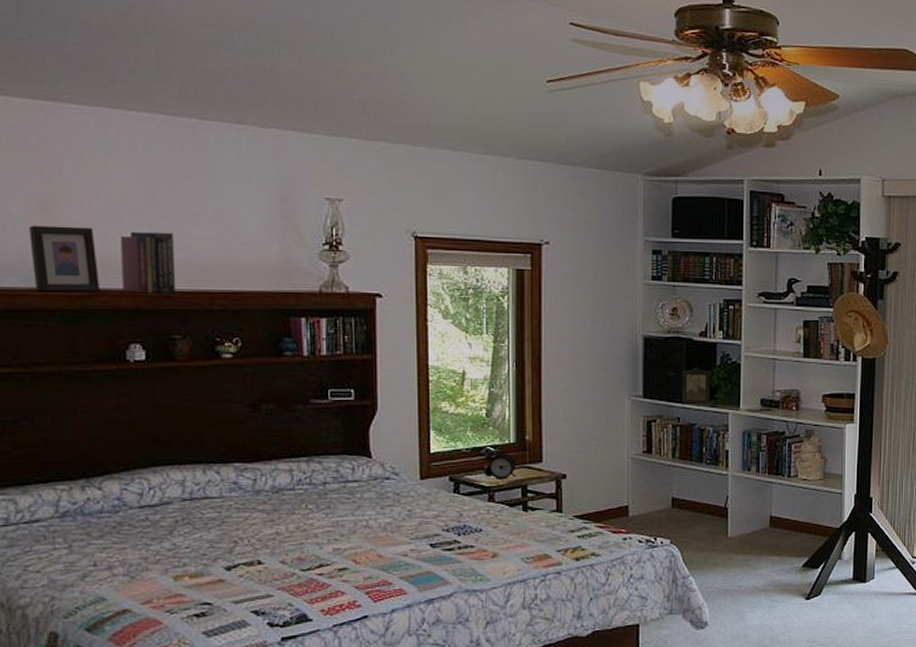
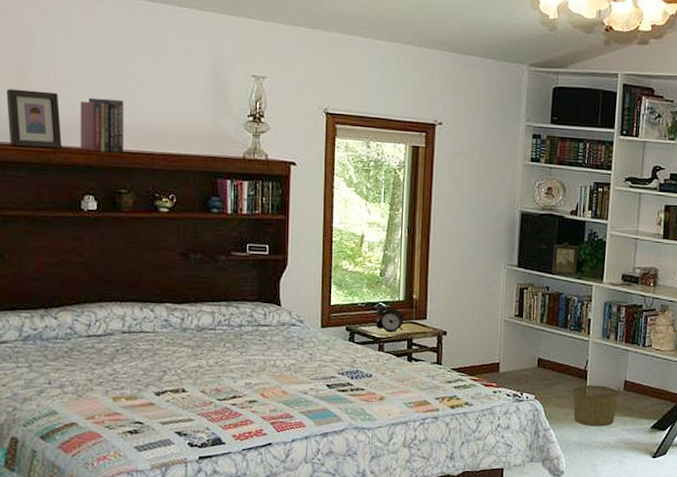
basket: none [713,523,765,570] -> present [572,384,620,427]

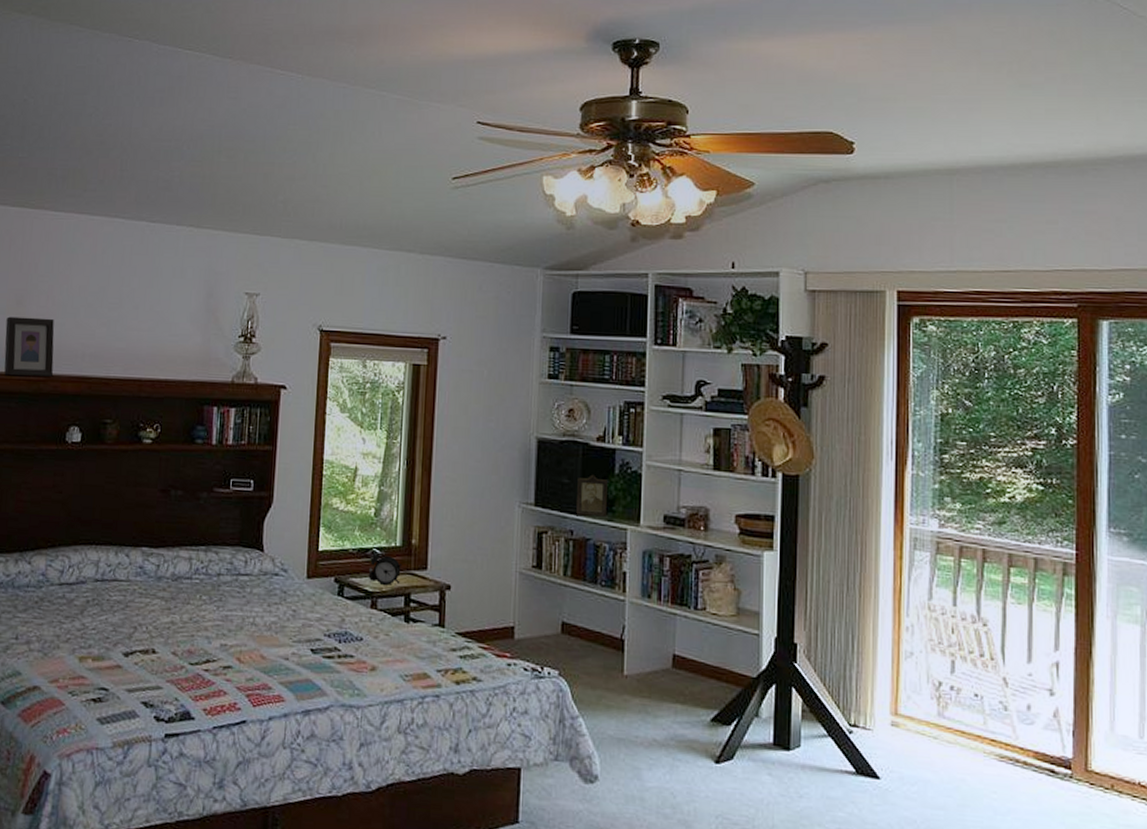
books: present [80,97,125,154] -> none [70,322,117,381]
basket: present [572,384,620,427] -> none [606,657,667,716]

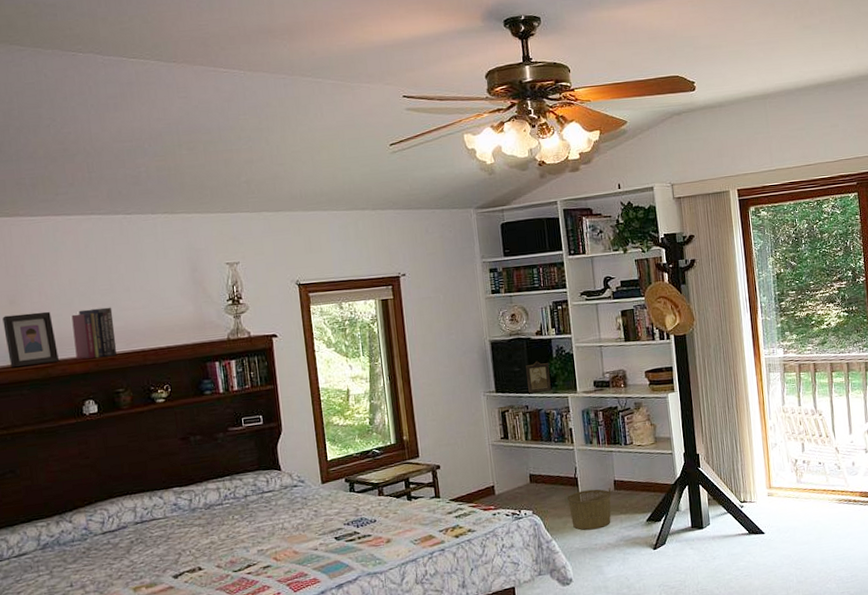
books: none [70,322,117,381] -> present [71,307,117,360]
alarm clock: present [368,555,403,585] -> none [372,452,399,476]
basket: none [606,657,667,716] -> present [566,488,612,530]

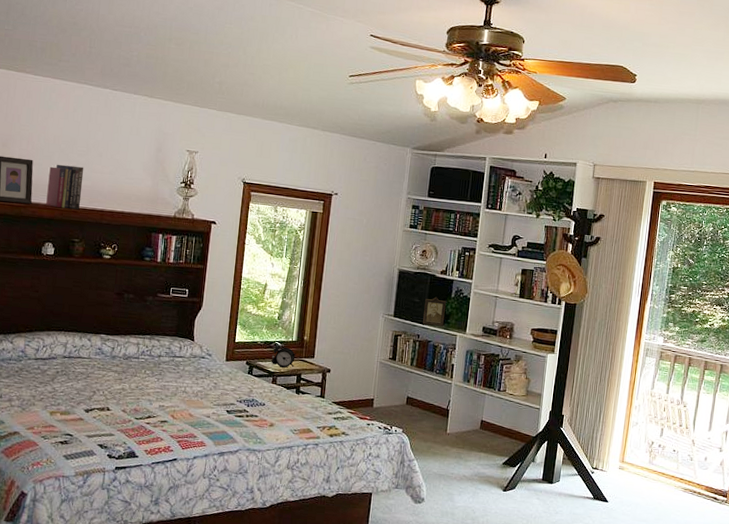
alarm clock: none [372,452,399,476] -> present [271,346,297,368]
basket: present [566,488,612,530] -> none [435,421,477,460]

